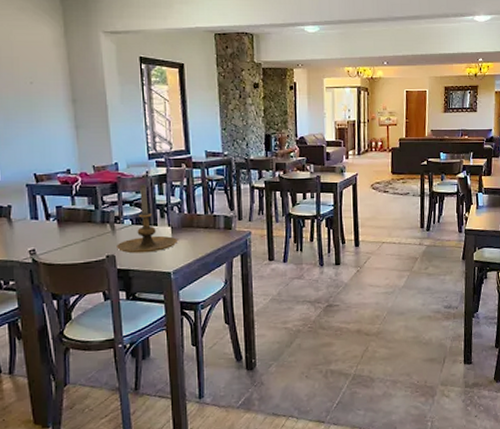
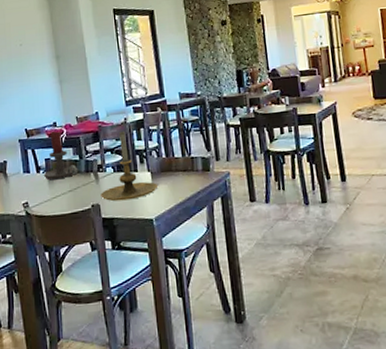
candle holder: none [53,179,93,227] -> present [43,131,79,179]

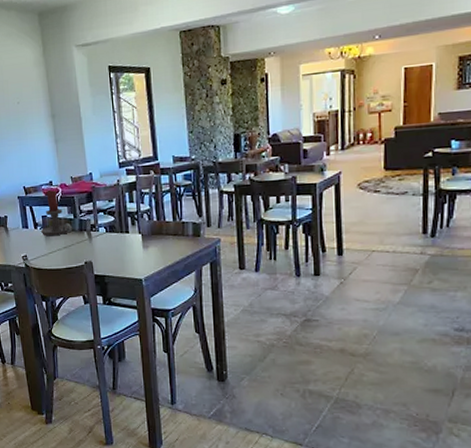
candle holder: present [101,131,159,202] -> none [93,192,149,260]

